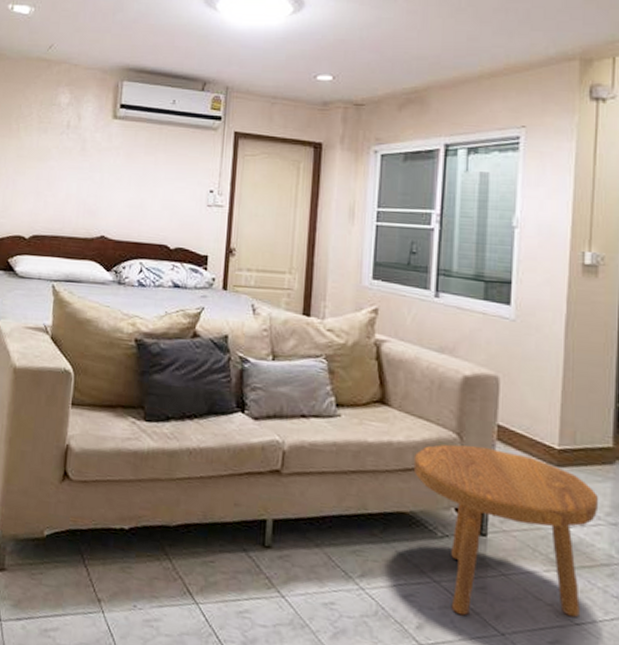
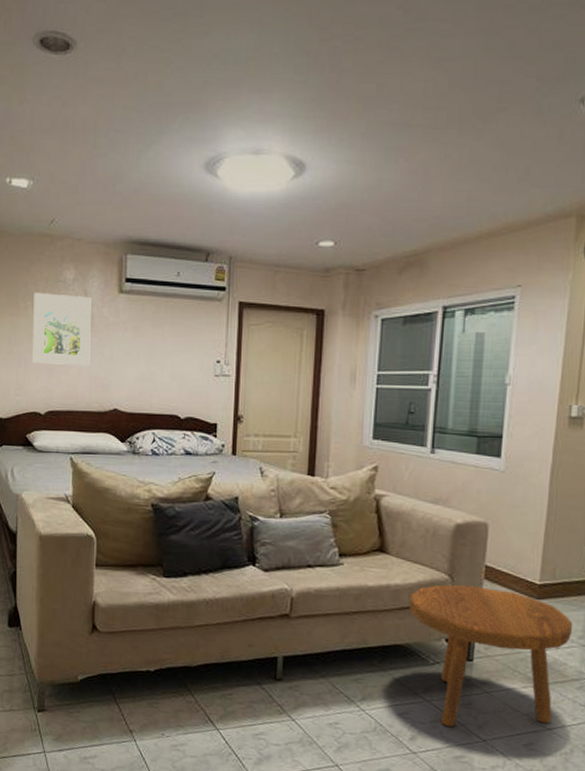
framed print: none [21,114,85,191] -> present [32,292,91,366]

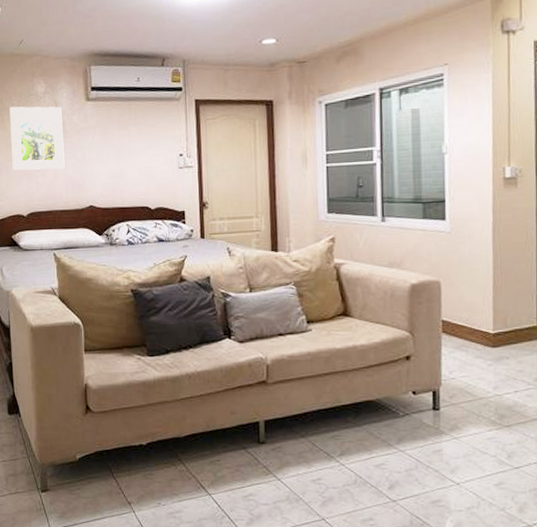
footstool: present [408,584,573,728] -> none [375,339,529,474]

